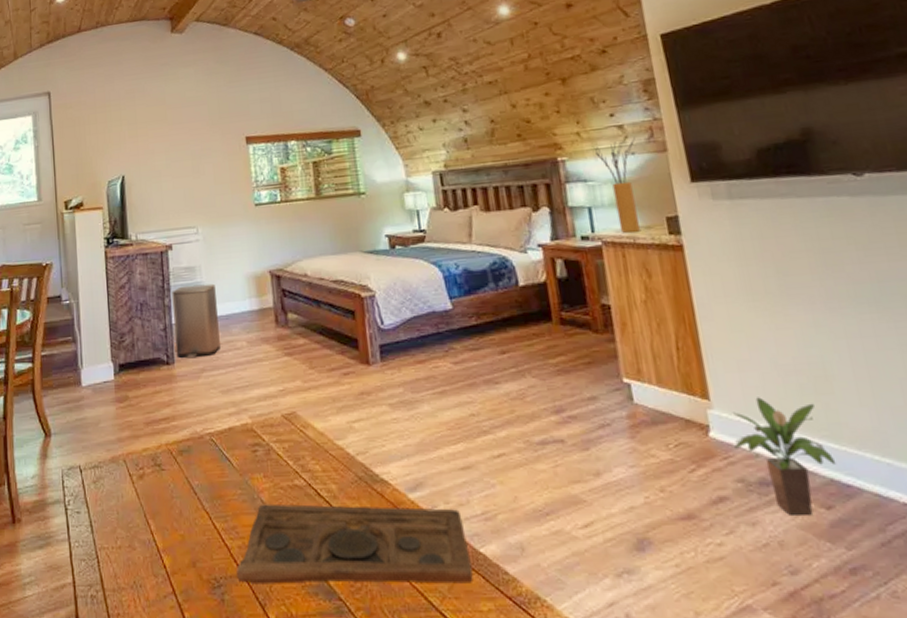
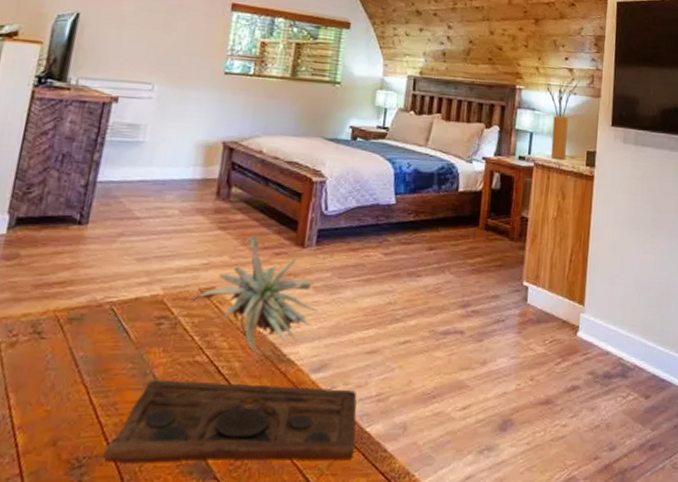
pedal bin: present [172,283,220,358] -> none [93,142,158,220]
plant: none [277,358,399,477] -> present [191,236,318,356]
potted plant: present [733,397,837,515] -> none [593,306,660,402]

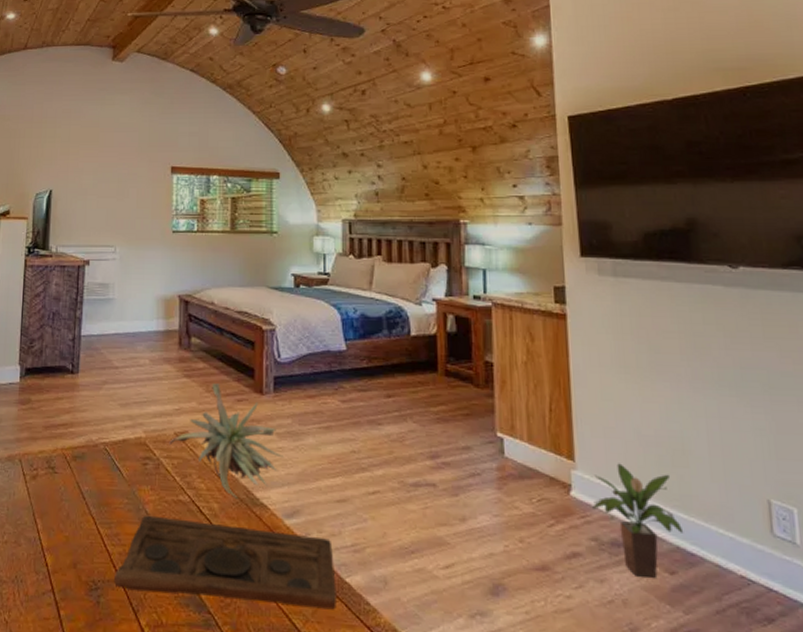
vase: present [546,80,579,161] -> none [494,208,534,298]
potted plant: none [593,306,660,402] -> present [592,463,684,578]

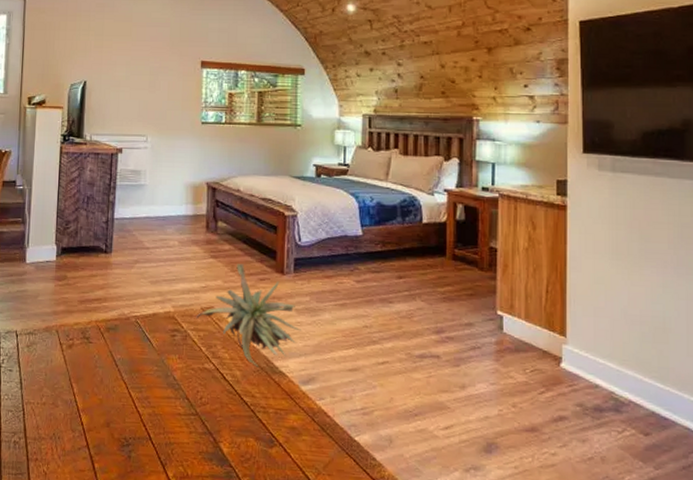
decorative tray: present [114,515,336,610] -> none [144,380,346,464]
potted plant: present [592,463,684,578] -> none [579,339,659,438]

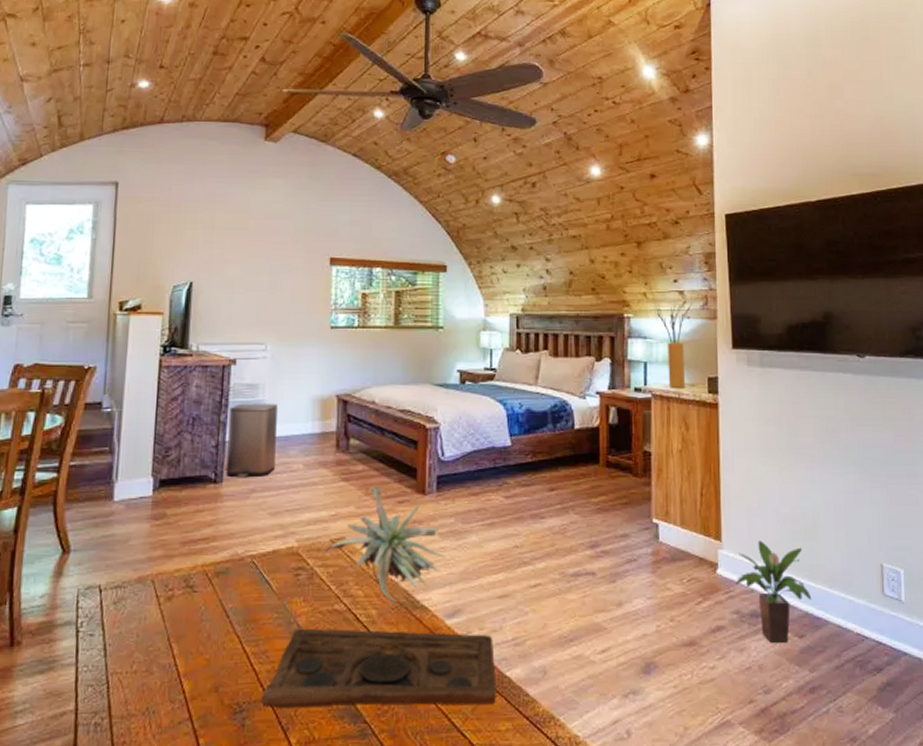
pedal bin: none [114,186,157,250] -> present [226,403,278,477]
decorative tray: none [144,380,346,464] -> present [262,628,496,708]
vase: none [505,107,542,191] -> present [656,303,692,389]
potted plant: none [579,339,659,438] -> present [735,540,812,643]

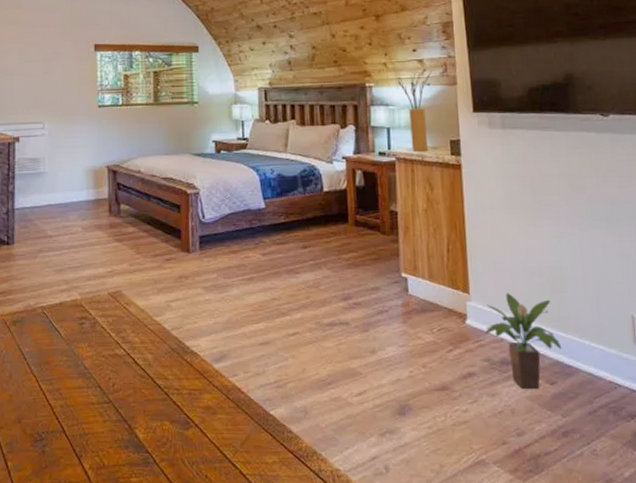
pedal bin: present [226,403,278,477] -> none [16,174,57,239]
decorative tray: present [262,628,496,708] -> none [58,369,263,440]
plant: present [324,486,445,603] -> none [104,245,210,349]

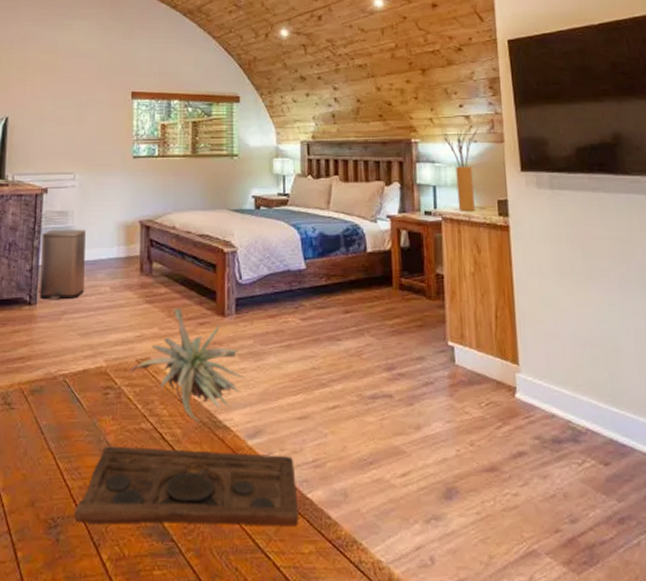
pedal bin: none [16,174,57,239] -> present [40,229,86,299]
decorative tray: none [58,369,263,440] -> present [75,446,299,527]
plant: none [104,245,210,349] -> present [131,308,245,423]
potted plant: present [485,293,562,389] -> none [535,364,616,470]

